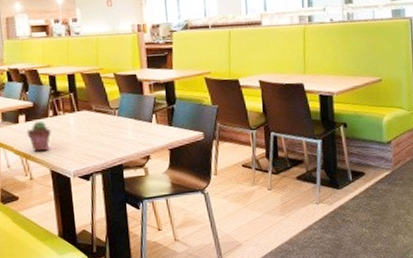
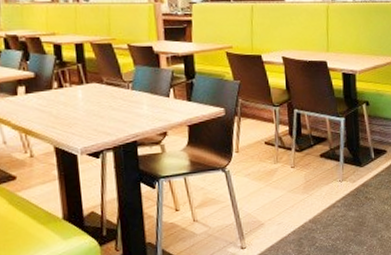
potted succulent: present [26,121,51,152] -> none [26,93,56,127]

